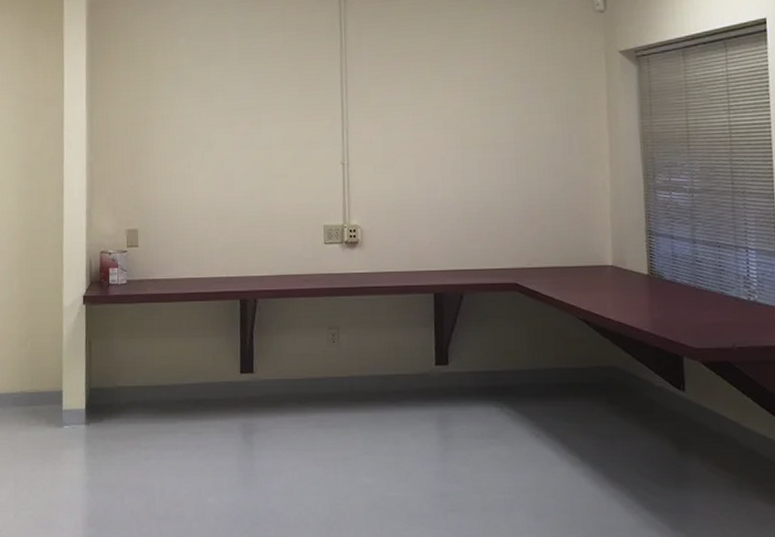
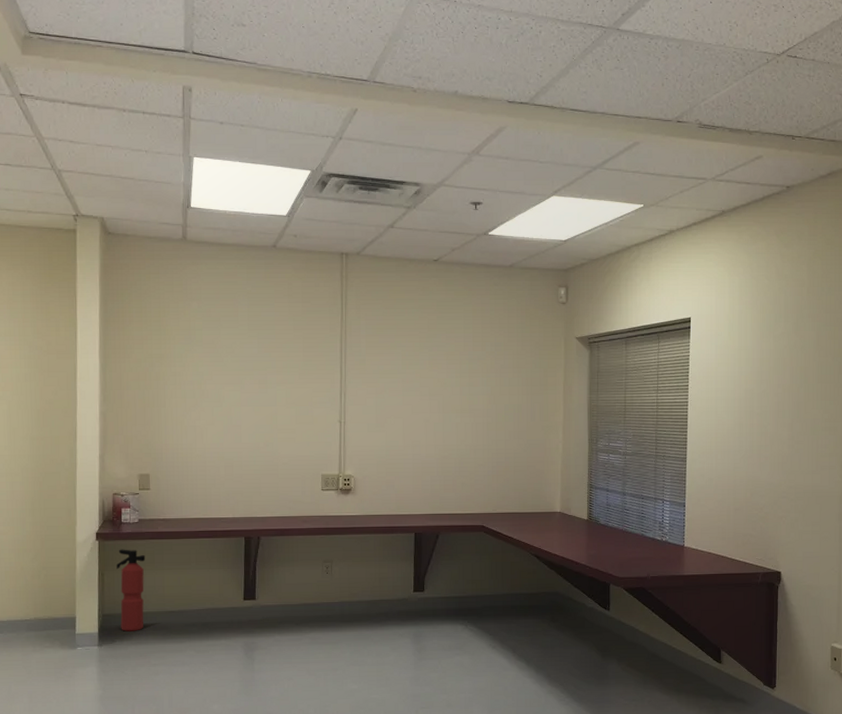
fire extinguisher: none [104,314,135,408] -> present [116,549,146,632]

